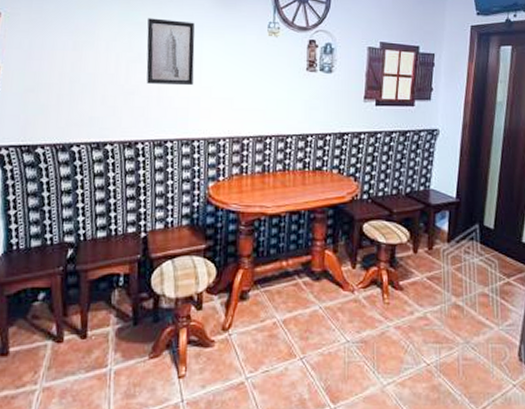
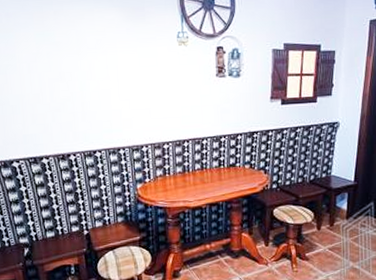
wall art: present [146,18,195,85] -> none [63,37,113,101]

